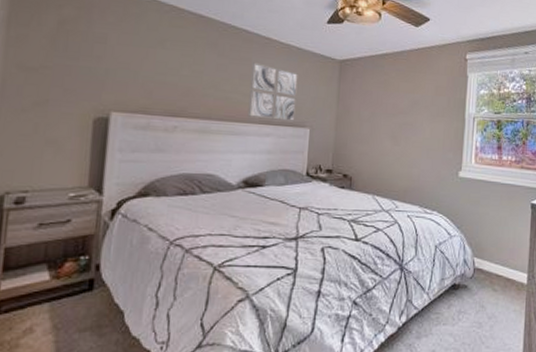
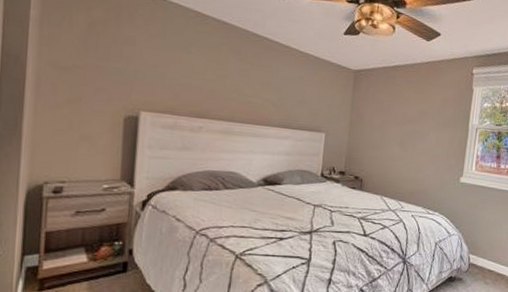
wall art: present [247,62,298,121] -> none [268,69,316,126]

